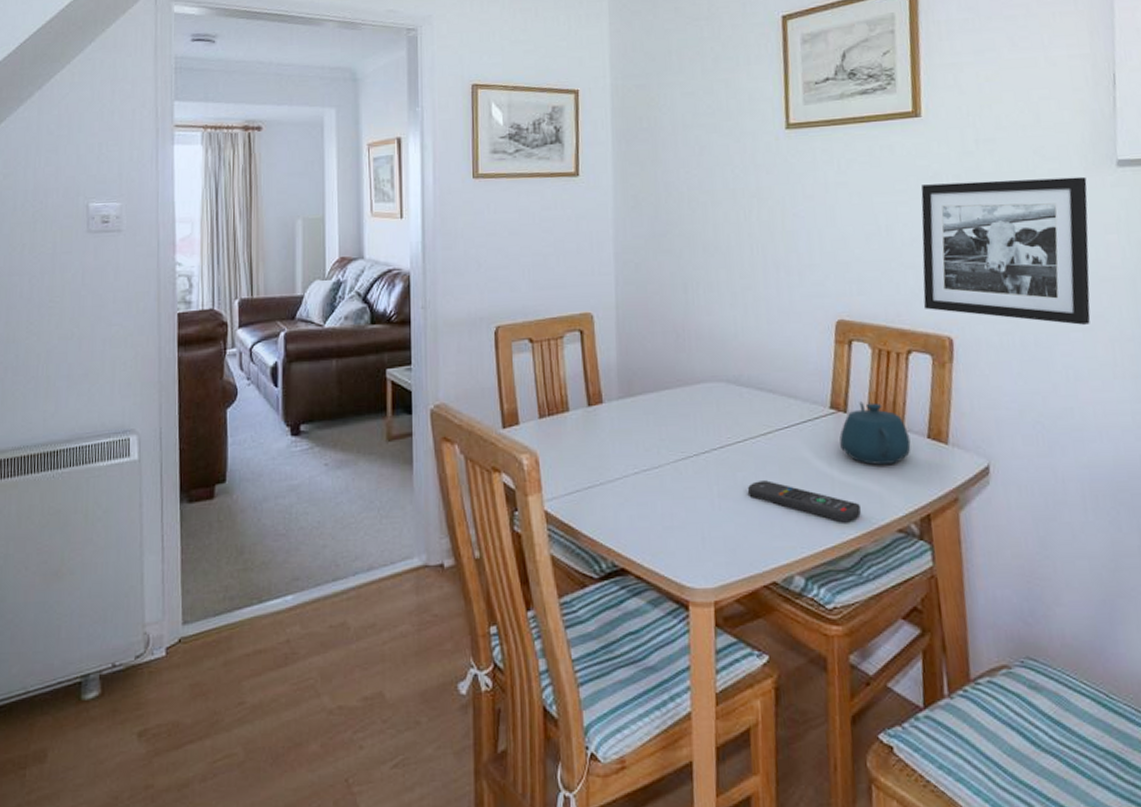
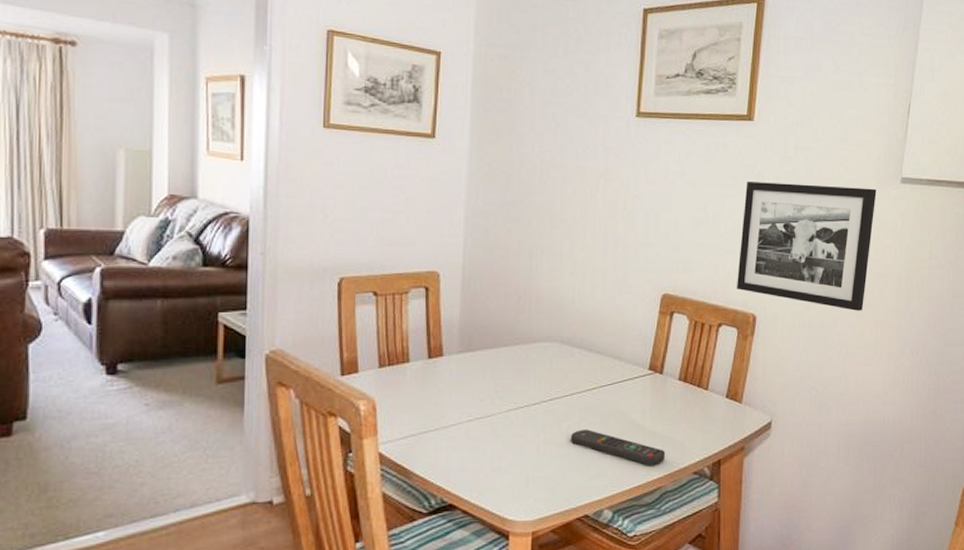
teapot: present [839,402,911,466] -> none [654,365,712,419]

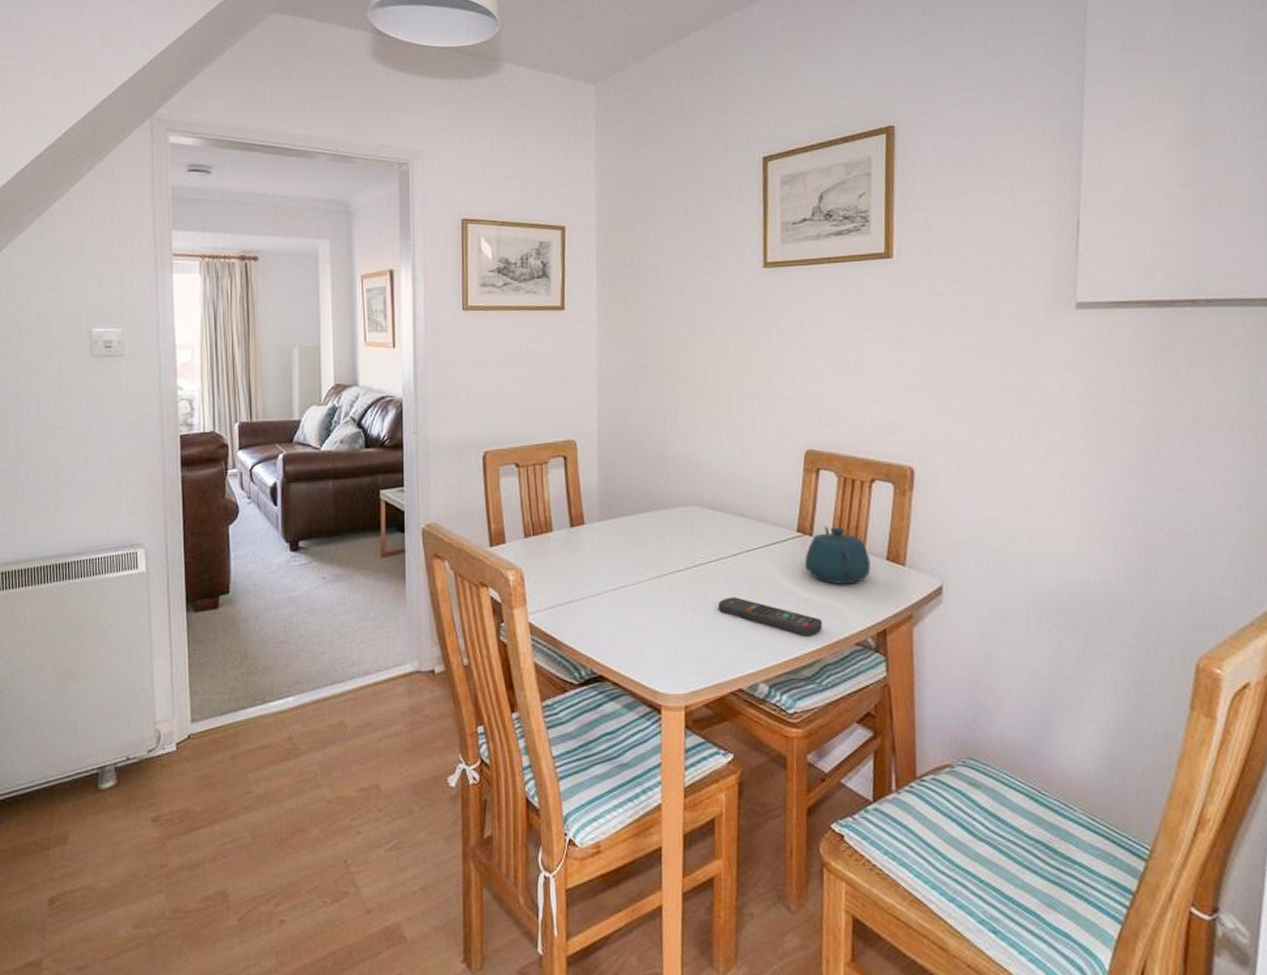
teapot: none [654,365,712,419] -> present [805,526,871,585]
picture frame: present [737,182,877,311] -> none [888,318,1047,457]

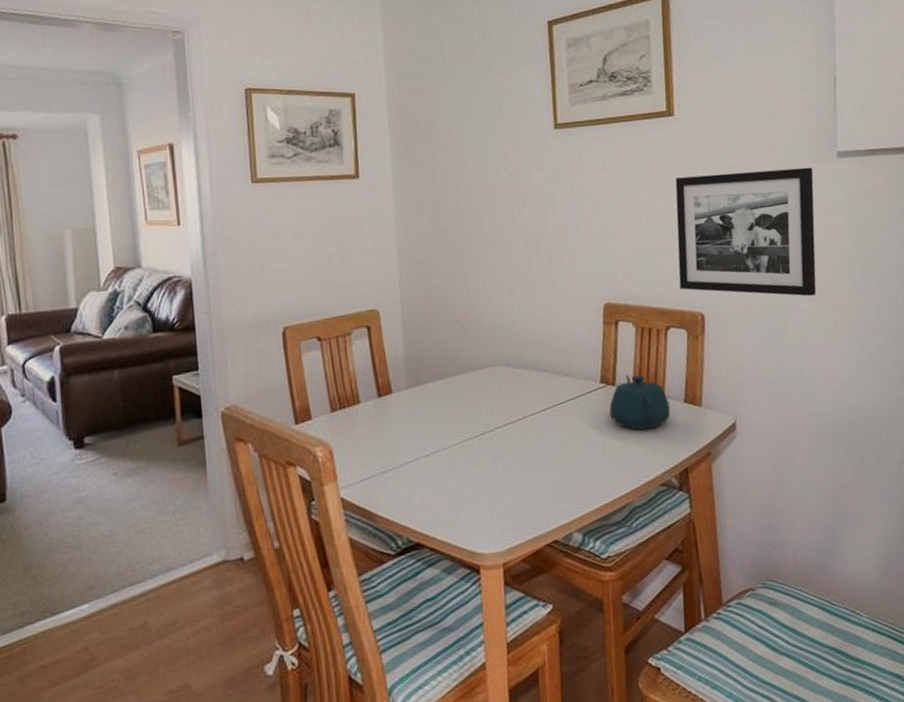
remote control: present [717,597,822,636] -> none [529,451,629,483]
picture frame: none [888,318,1047,457] -> present [675,167,817,297]

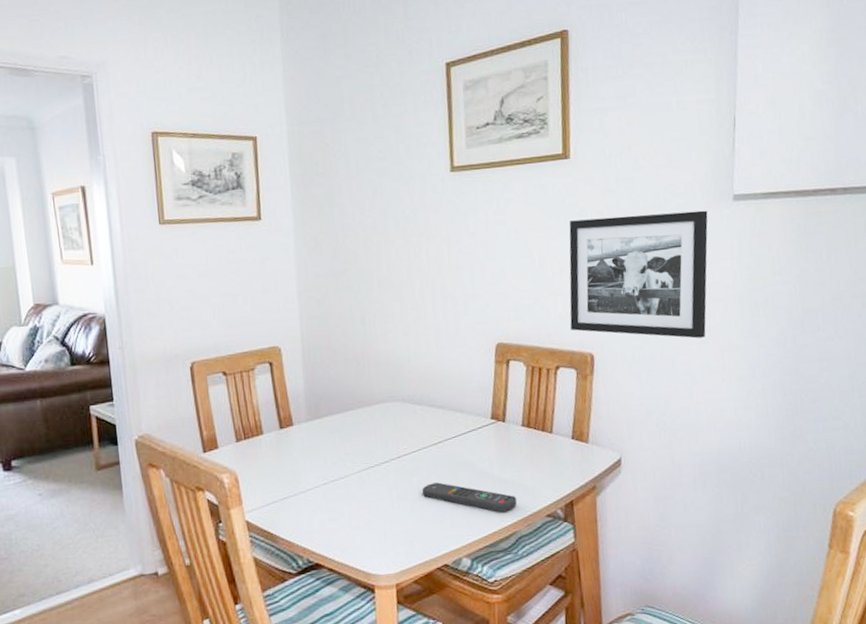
remote control: none [529,451,629,483] -> present [422,482,517,513]
teapot: present [609,375,671,430] -> none [499,412,558,464]

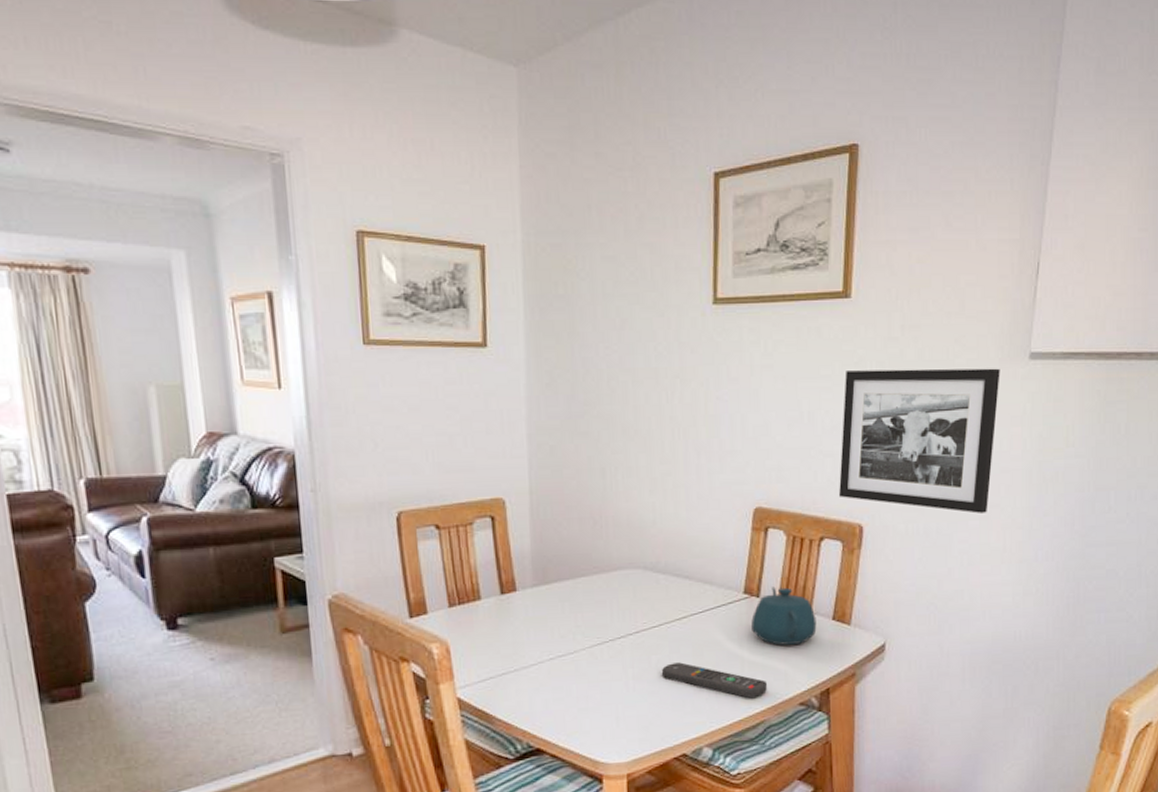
teapot: none [499,412,558,464] -> present [751,587,817,646]

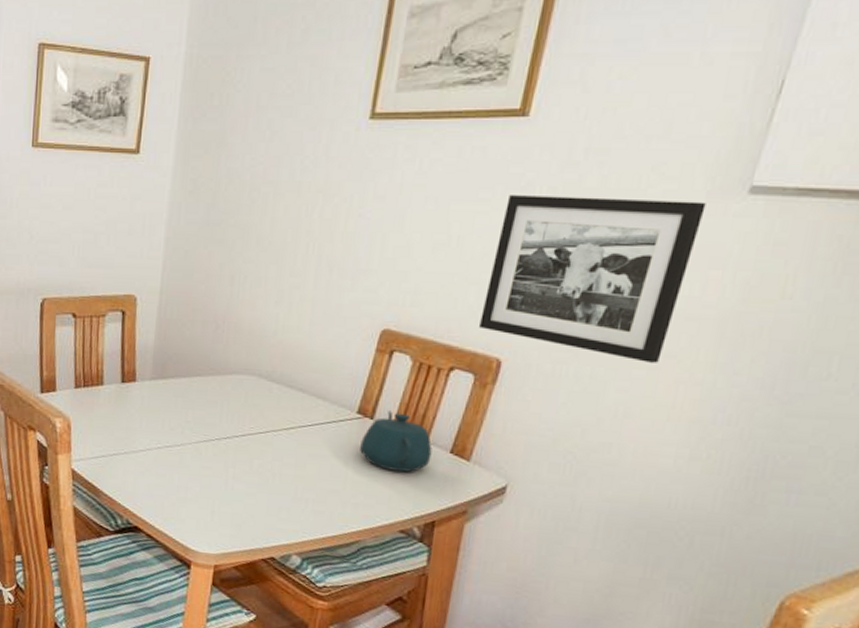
remote control: present [661,662,767,699] -> none [261,469,368,517]

